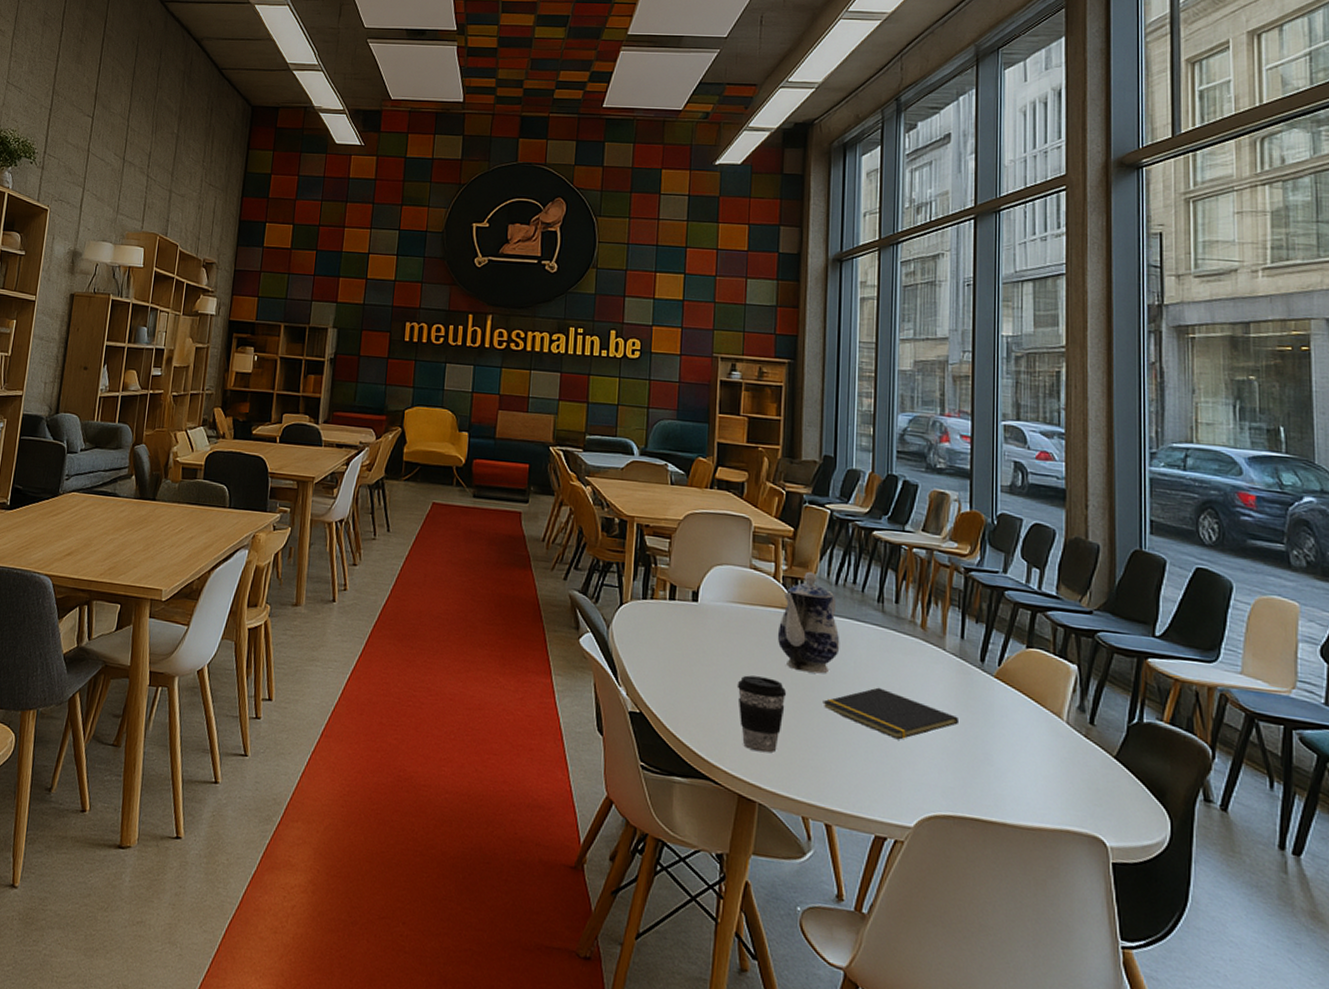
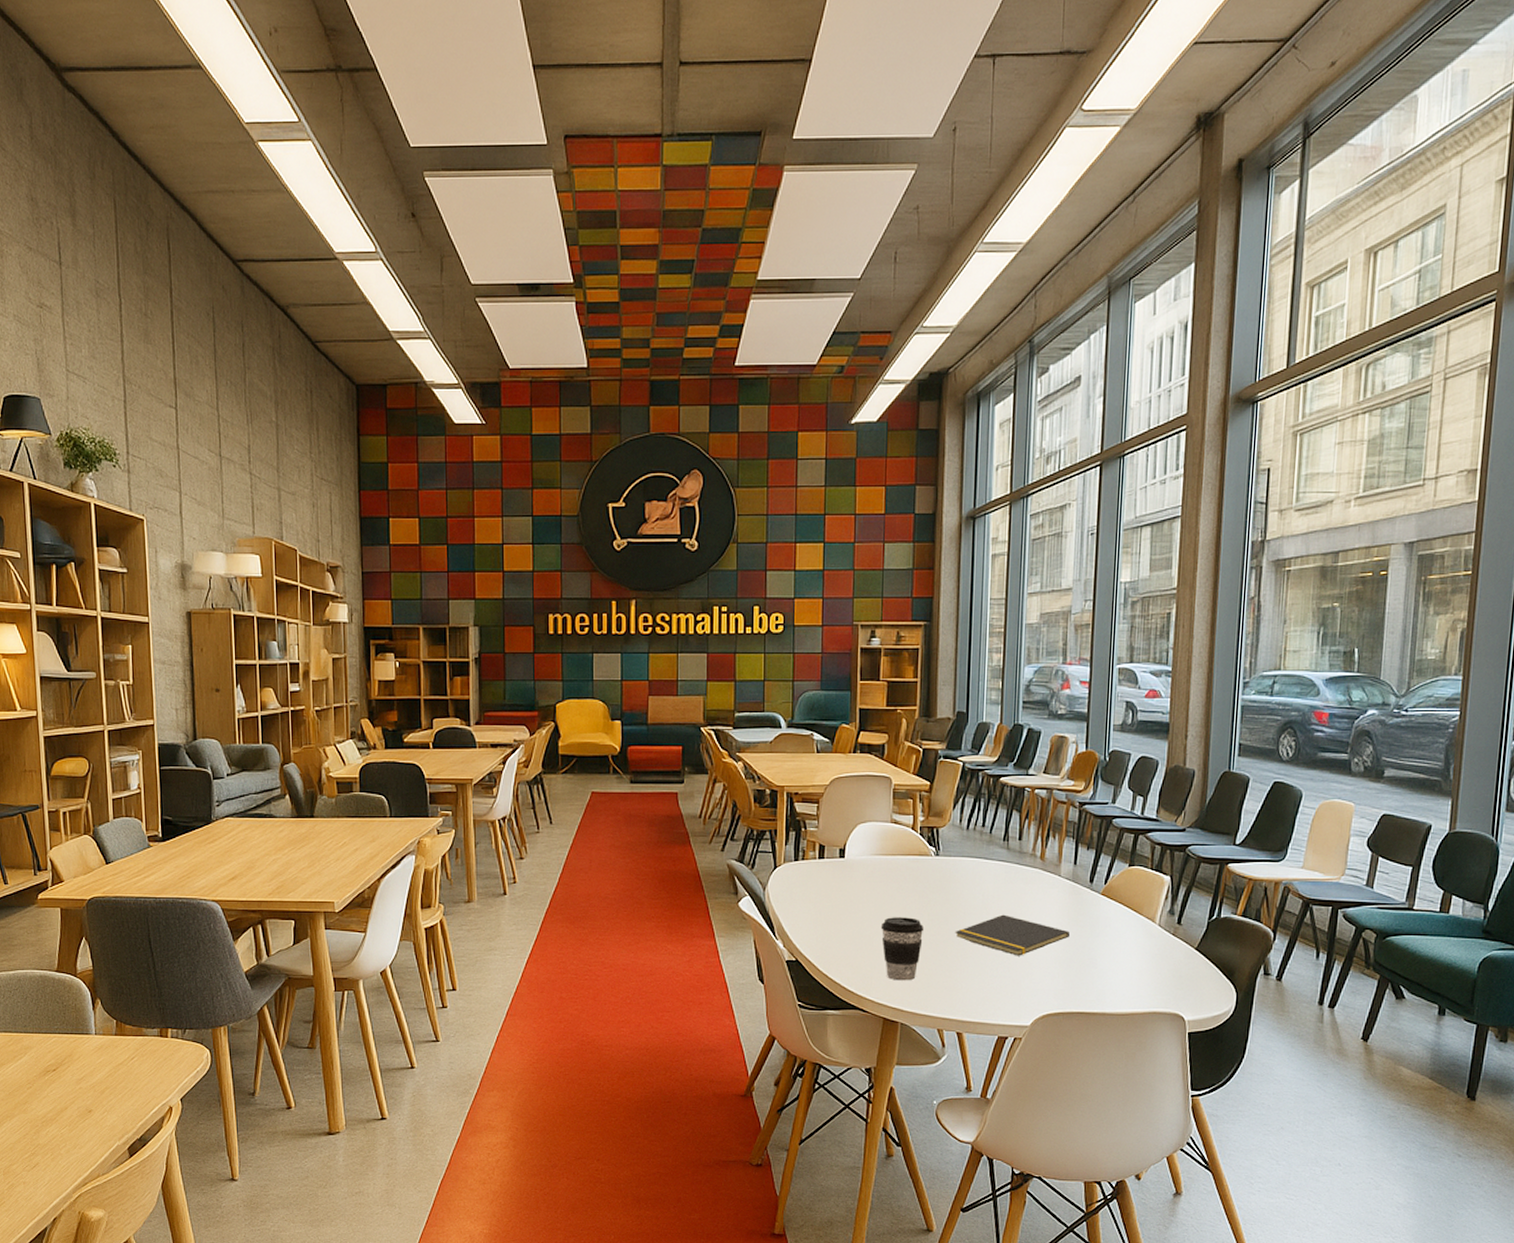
teapot: present [777,571,840,674] -> none [915,820,971,909]

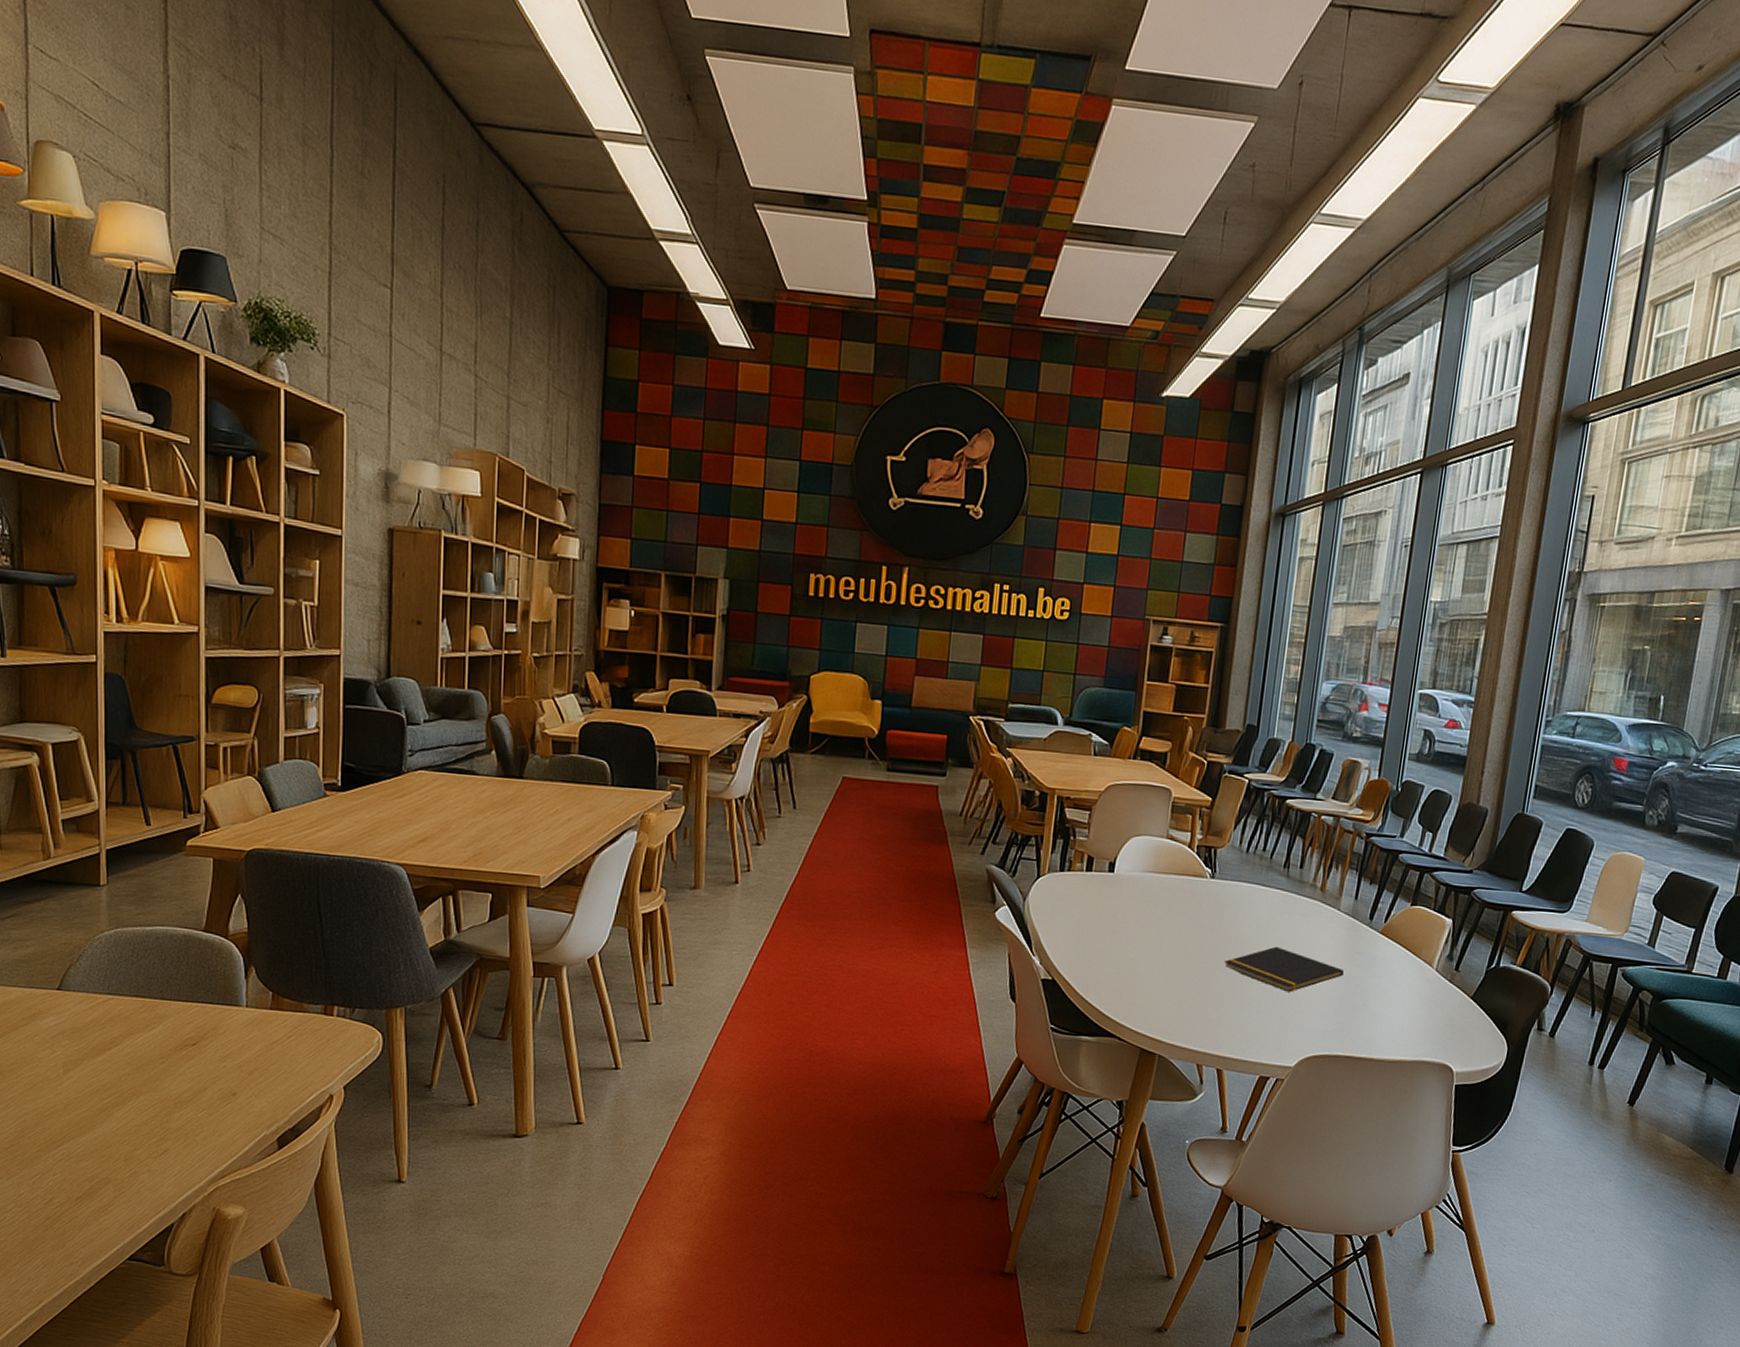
coffee cup: present [880,917,924,981] -> none [1146,940,1193,1010]

